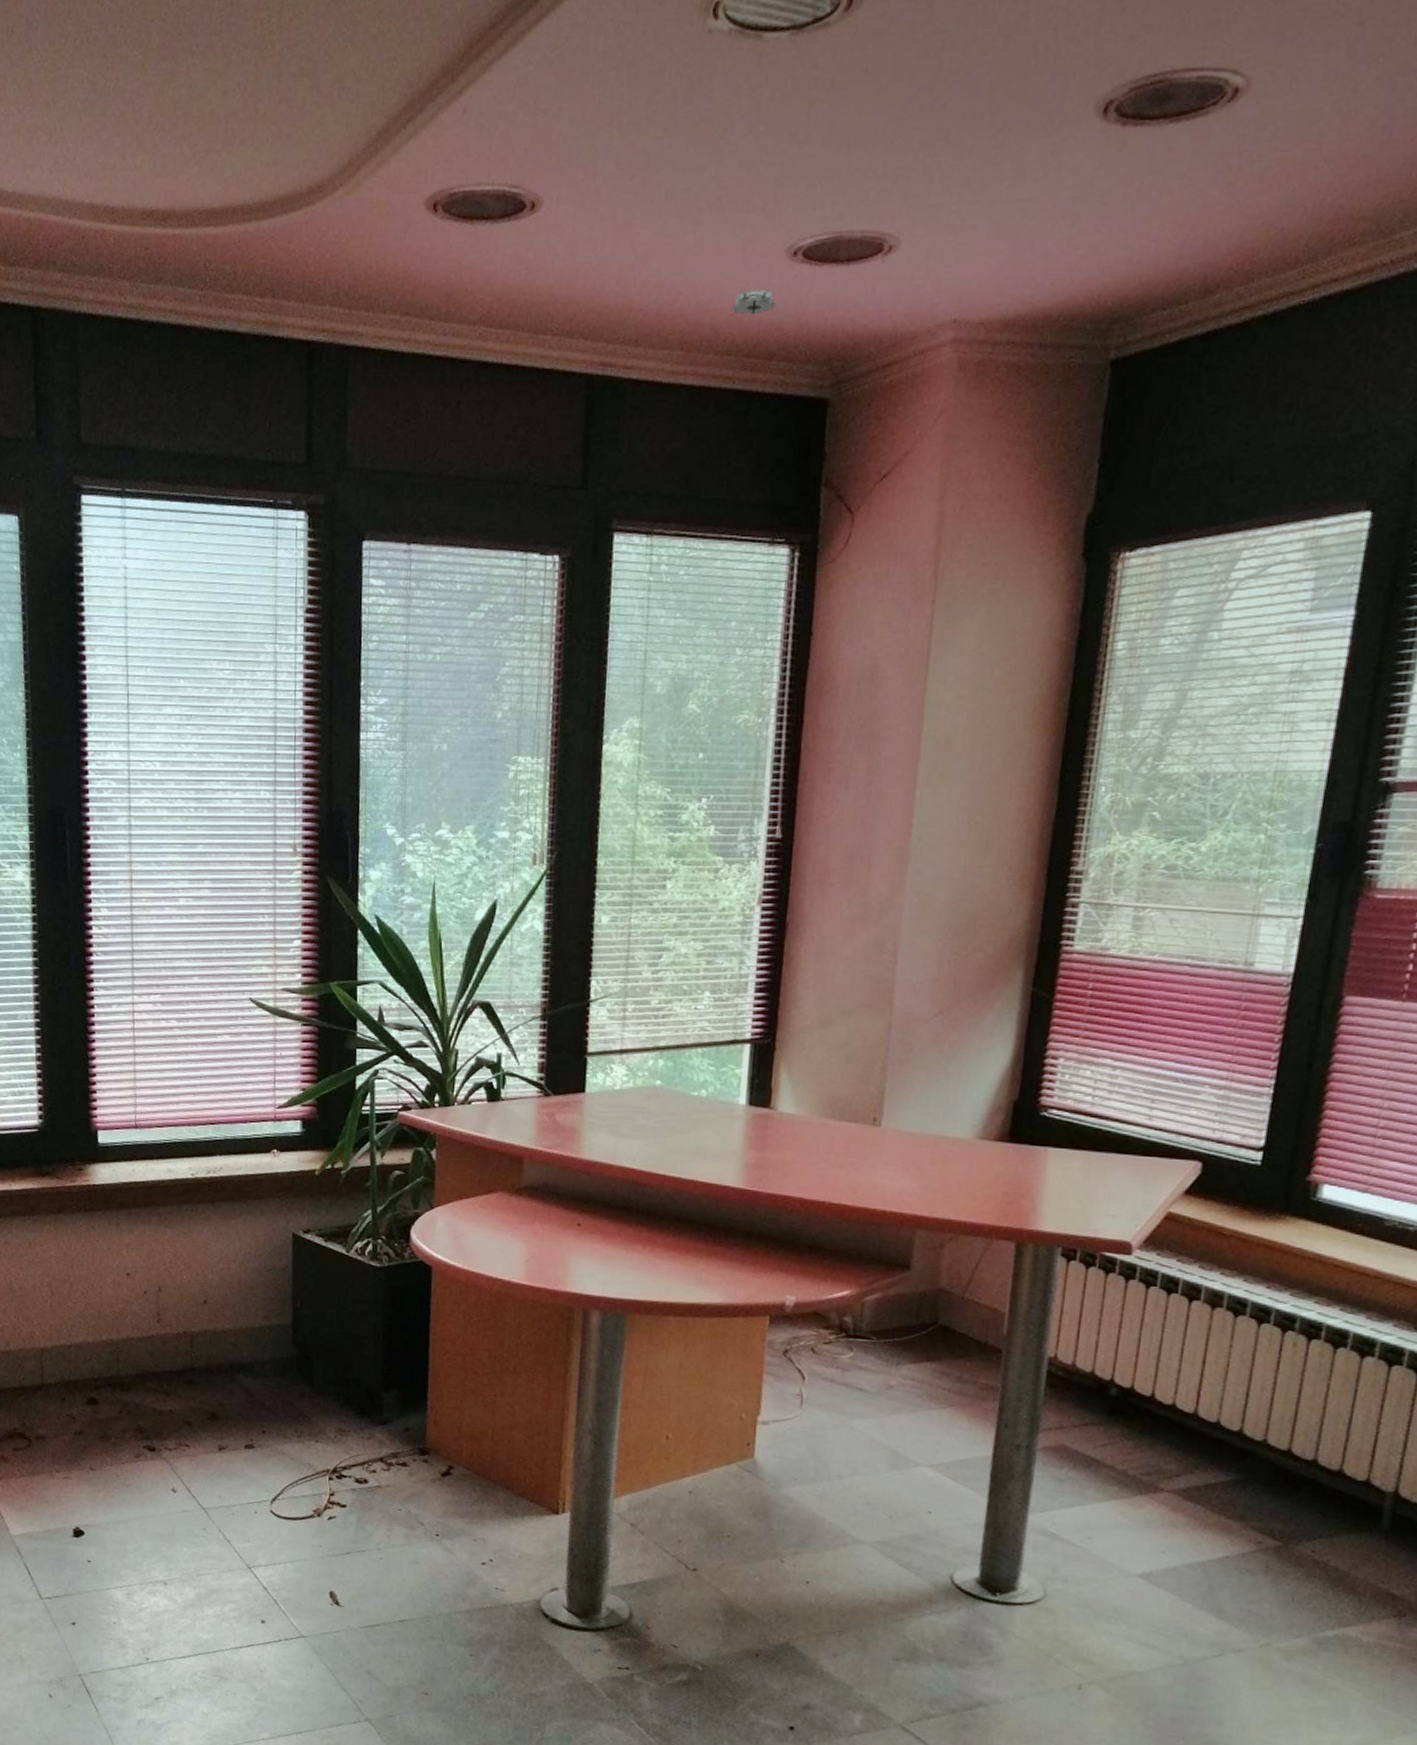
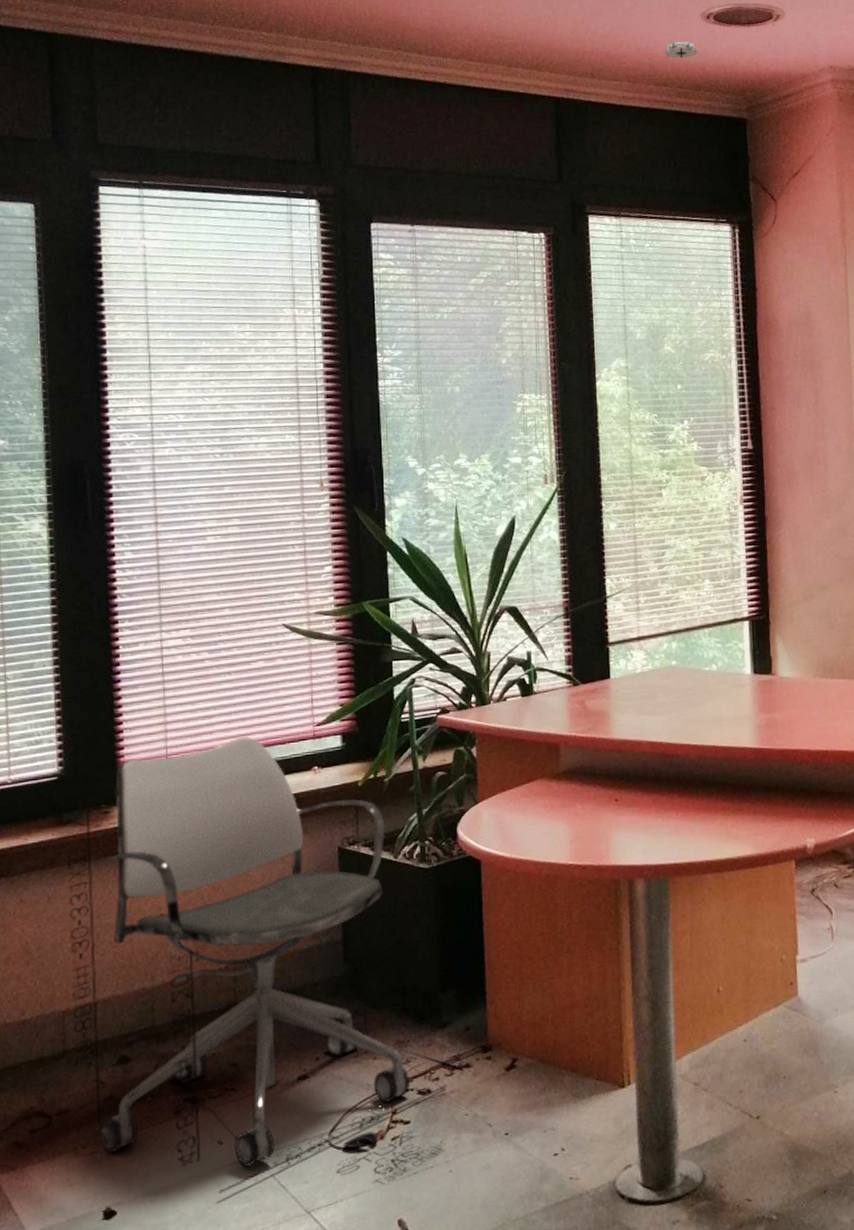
office chair: none [45,1111,401,1550] -> present [67,737,465,1194]

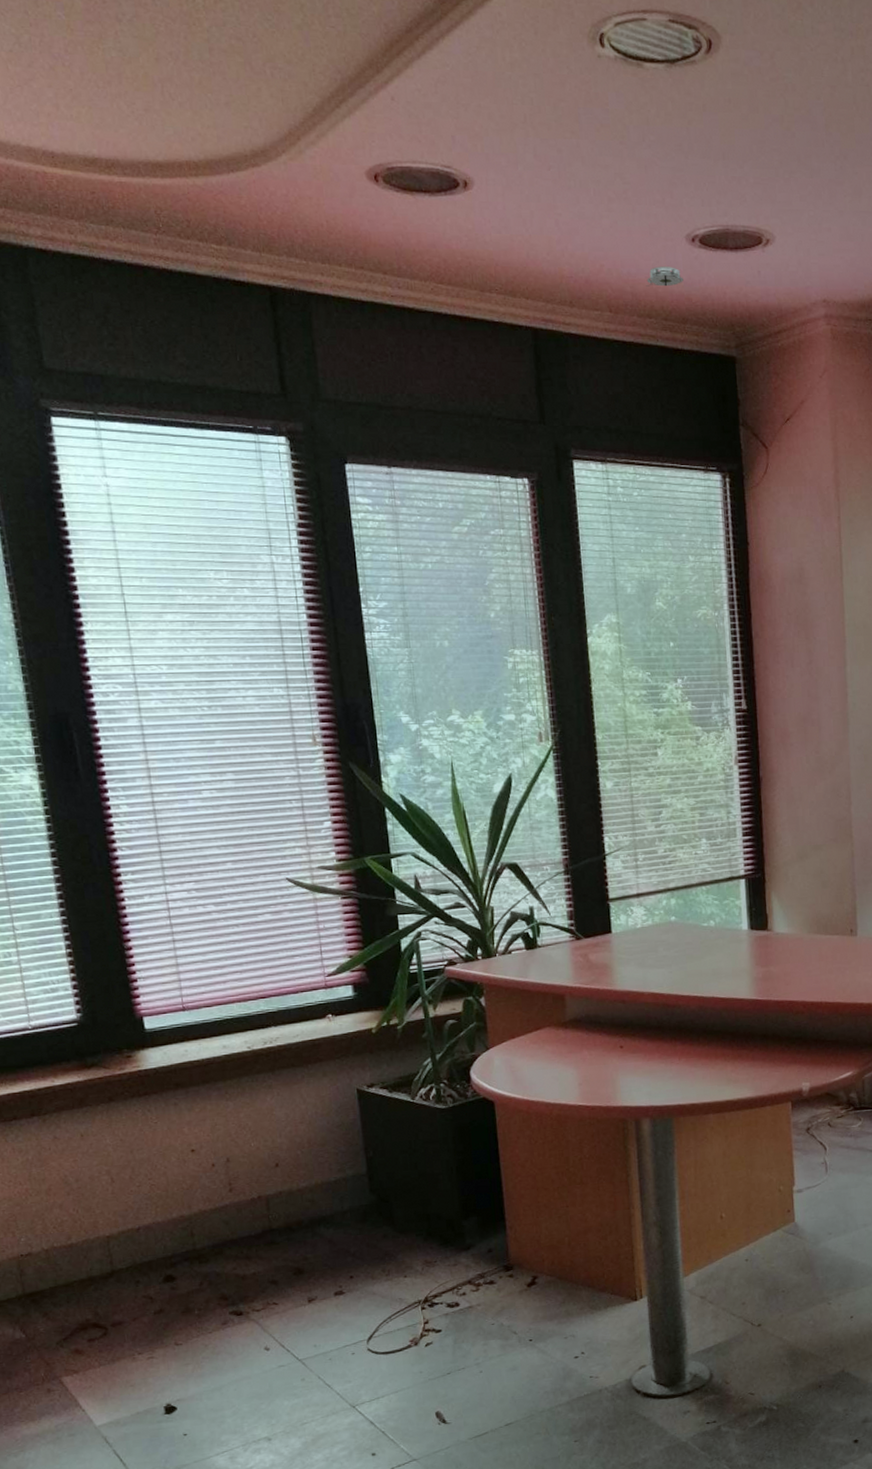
office chair: present [67,737,465,1194] -> none [94,986,489,1392]

